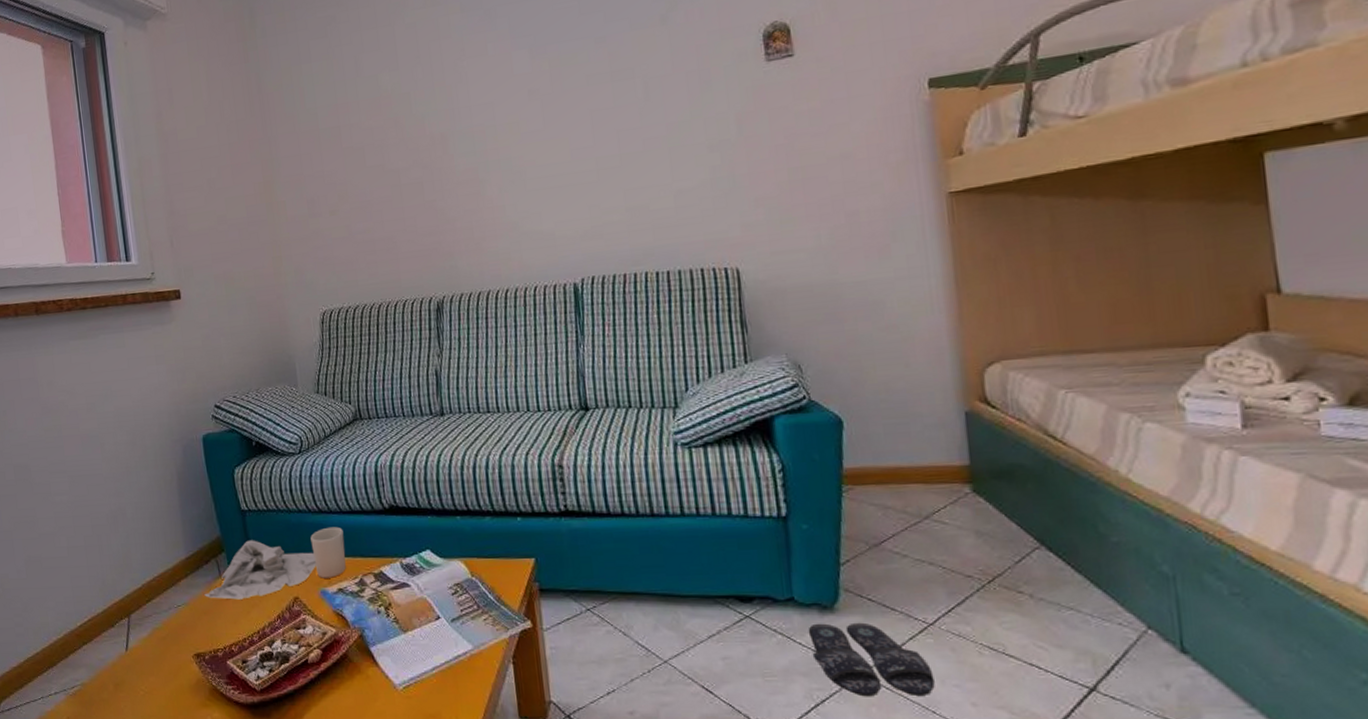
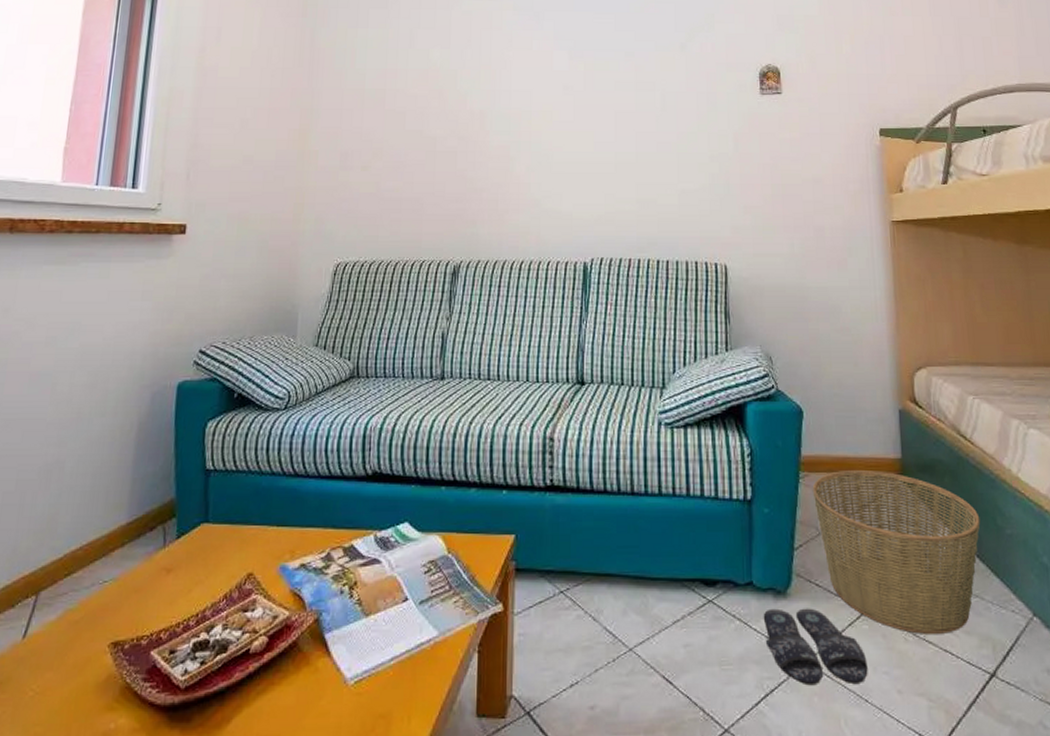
tissue: present [204,540,316,600] -> none [140,504,281,575]
mug: present [310,526,346,578] -> none [279,493,318,552]
basket: none [858,479,1076,648] -> present [812,470,980,634]

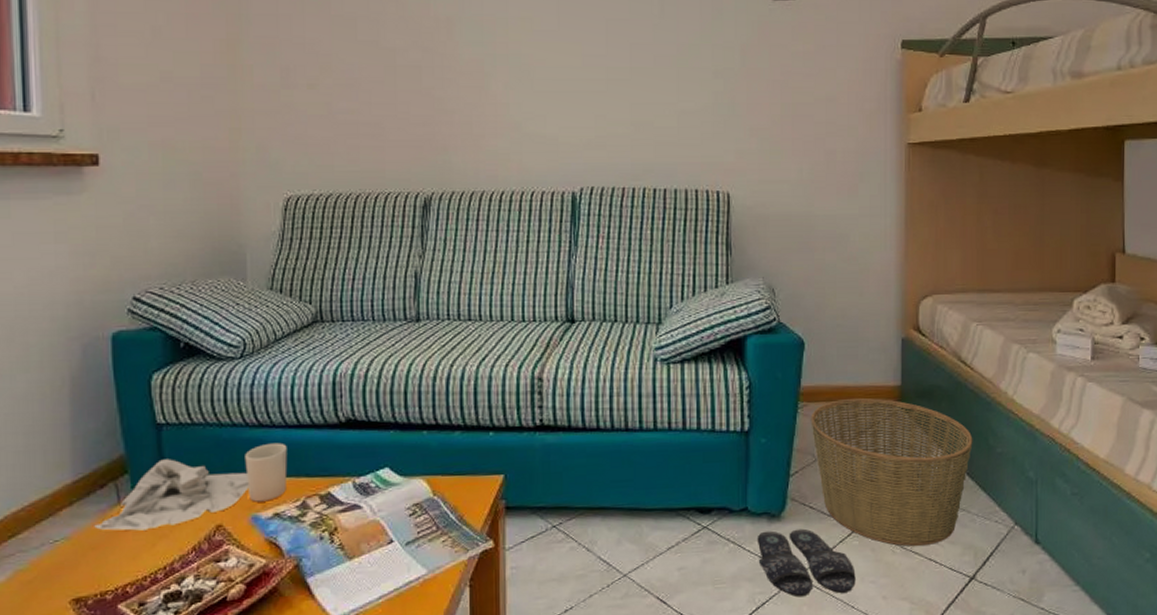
tissue: none [140,504,281,575] -> present [94,459,249,531]
mug: none [279,493,318,552] -> present [245,442,288,502]

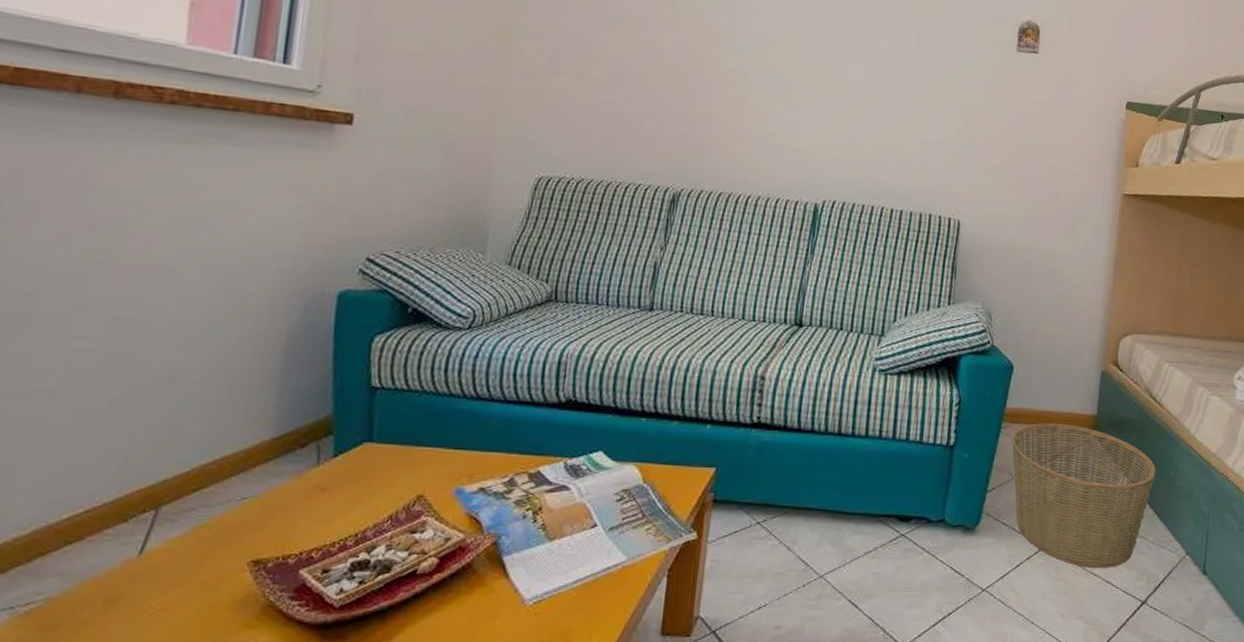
tissue: present [94,459,249,531] -> none [287,423,459,495]
mug: present [245,442,288,502] -> none [455,416,503,475]
slippers: present [757,528,856,597] -> none [949,543,1038,610]

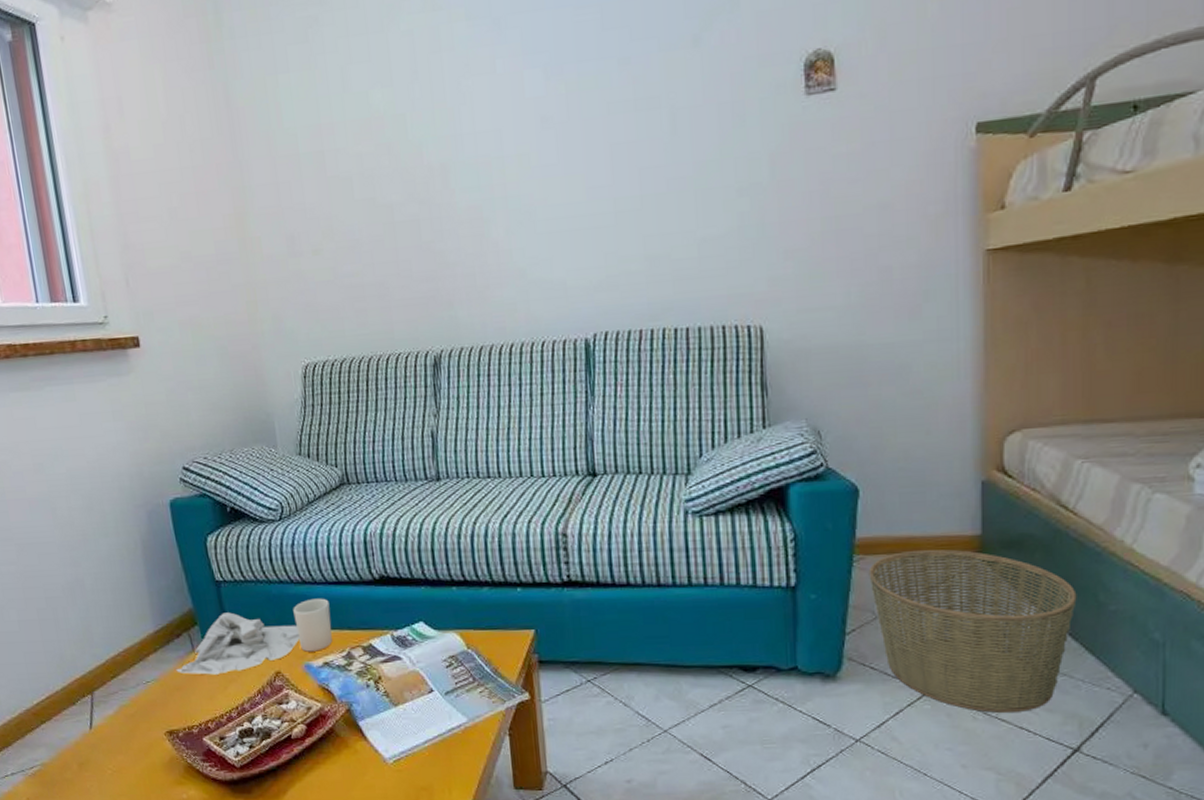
tissue: none [287,423,459,495] -> present [176,612,300,675]
mug: none [455,416,503,475] -> present [293,598,333,652]

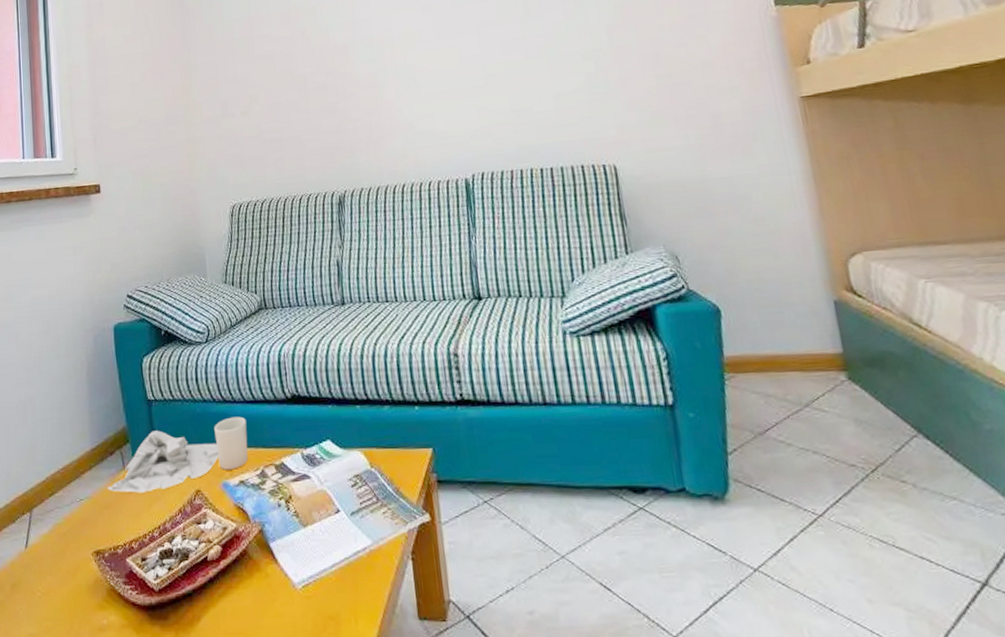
basket: present [868,549,1077,713] -> none [740,367,950,540]

